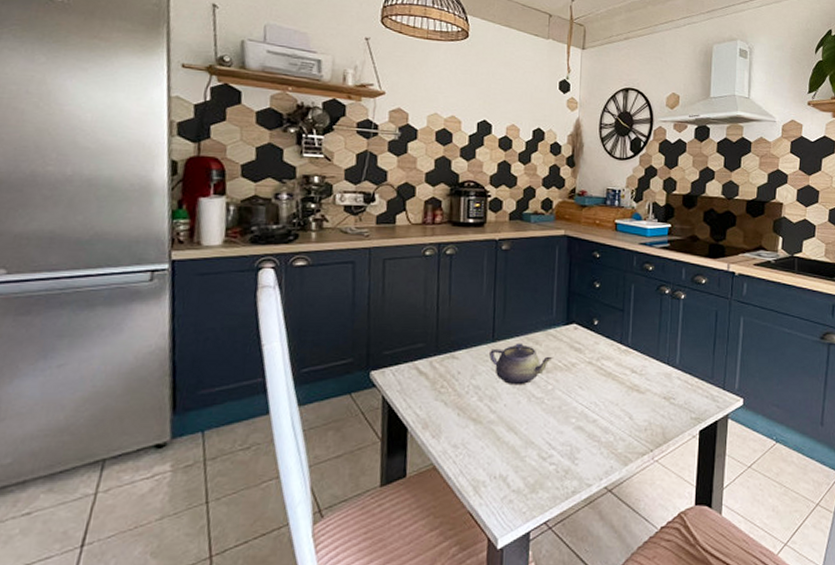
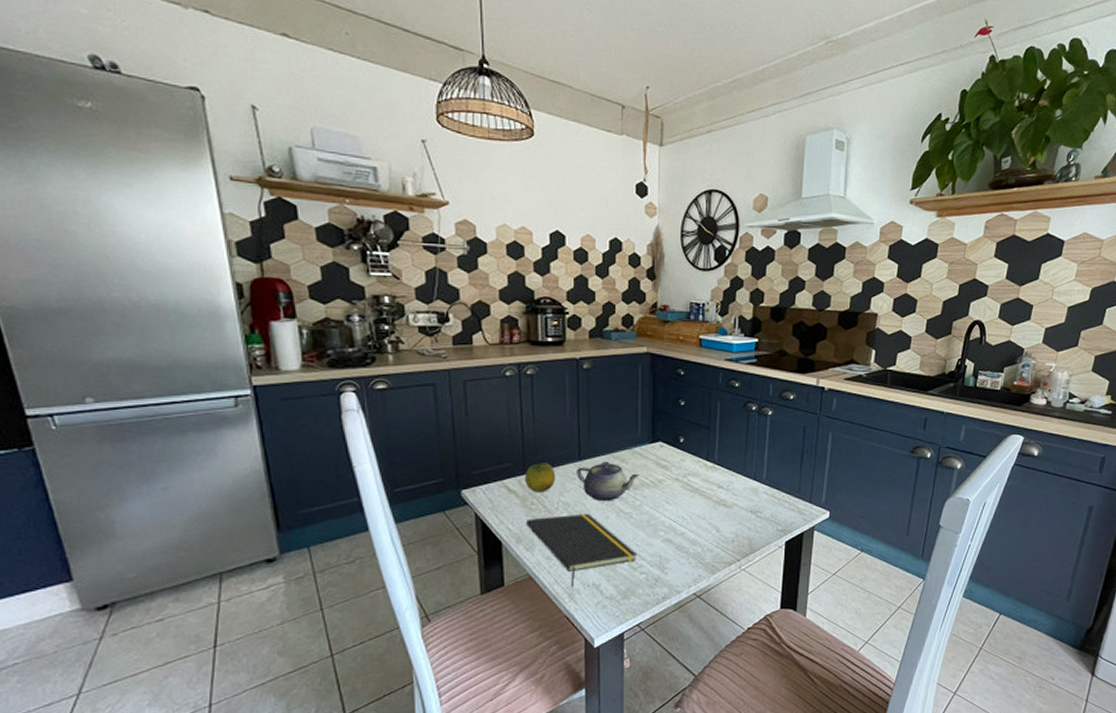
notepad: none [433,398,548,480] -> present [525,513,638,588]
fruit: none [437,344,469,375] -> present [525,463,556,493]

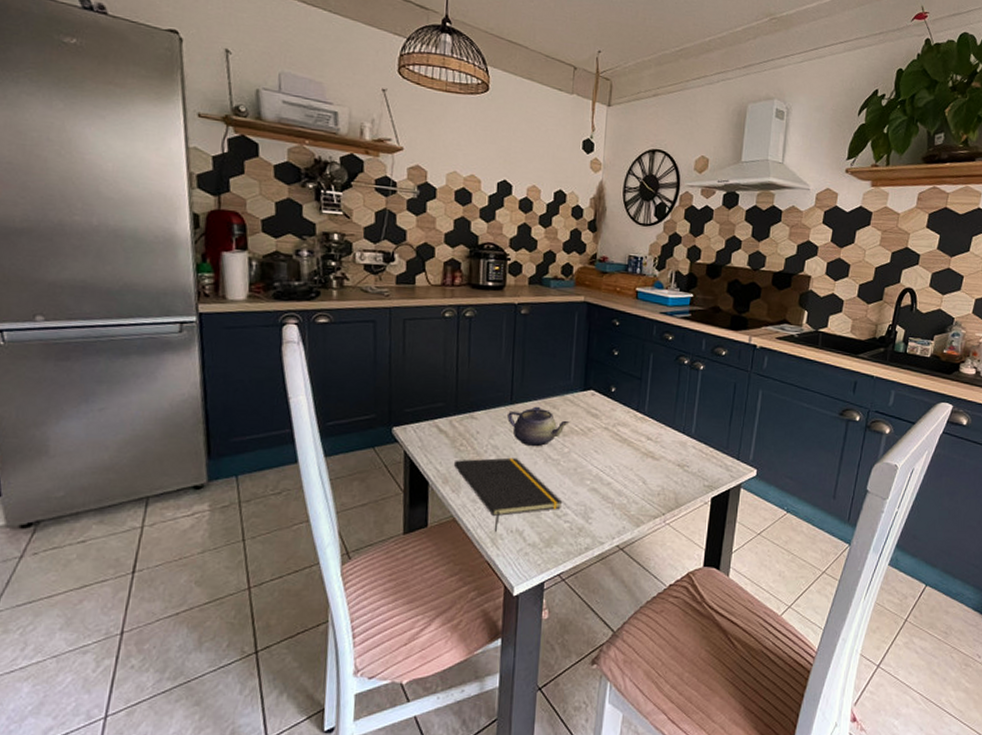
fruit: present [525,463,556,493] -> none [456,404,487,434]

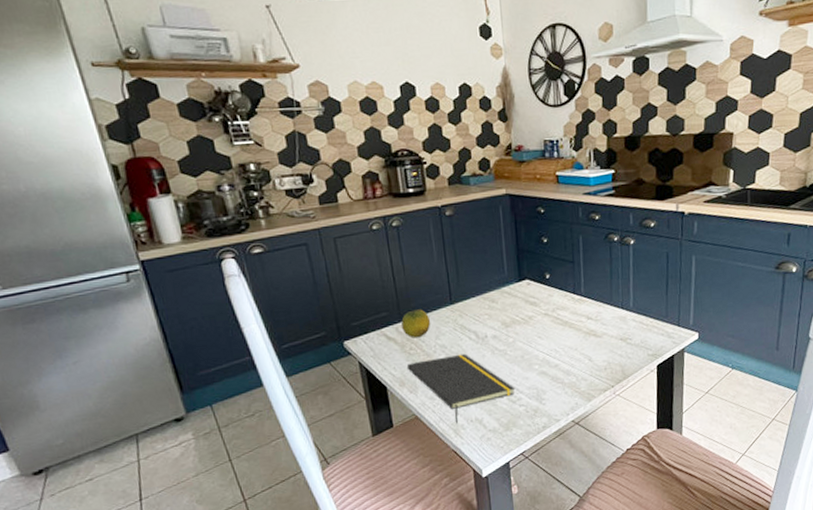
fruit: none [456,404,487,434] -> present [401,309,431,338]
teapot: present [507,406,570,447] -> none [450,302,510,342]

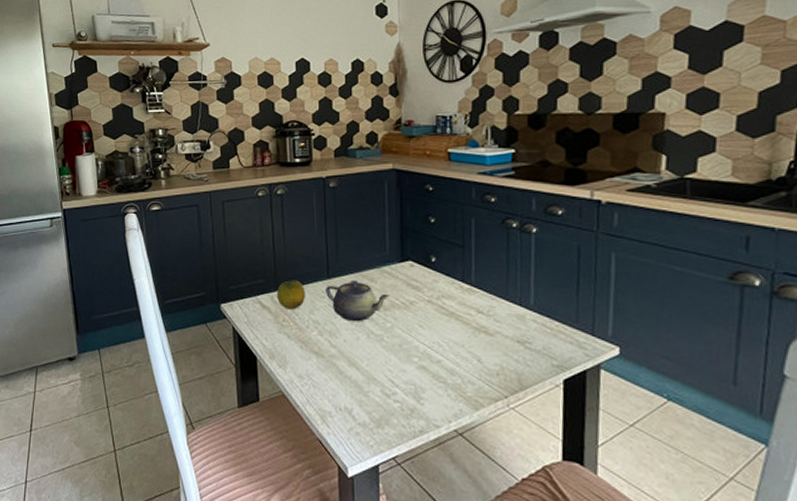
notepad: present [406,353,515,424] -> none [278,333,391,410]
teapot: none [450,302,510,342] -> present [326,280,390,322]

